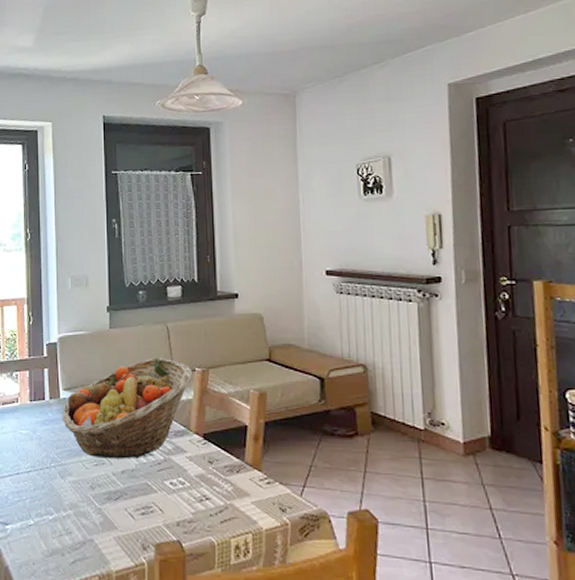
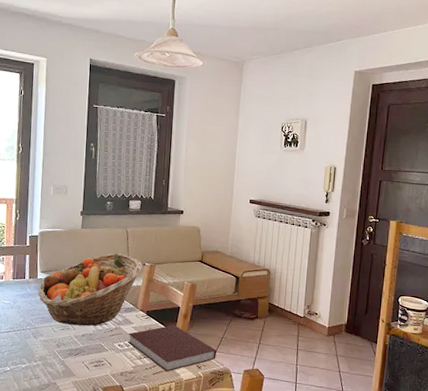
notebook: none [182,450,305,519] -> present [128,324,217,372]

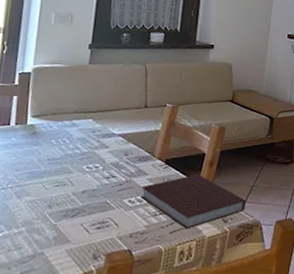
fruit basket: present [38,253,143,326] -> none [26,93,164,181]

